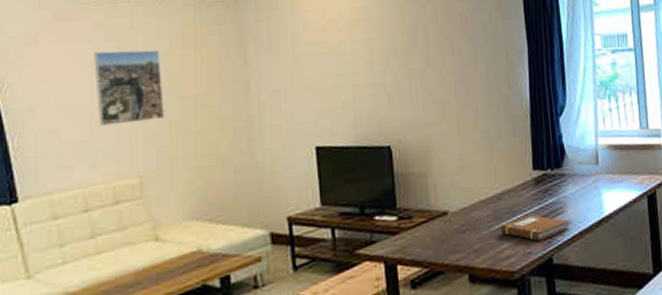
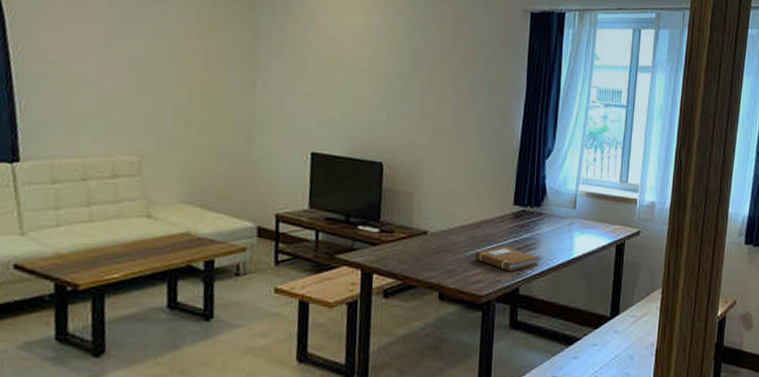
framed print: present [94,49,164,126] -> none [106,29,173,104]

